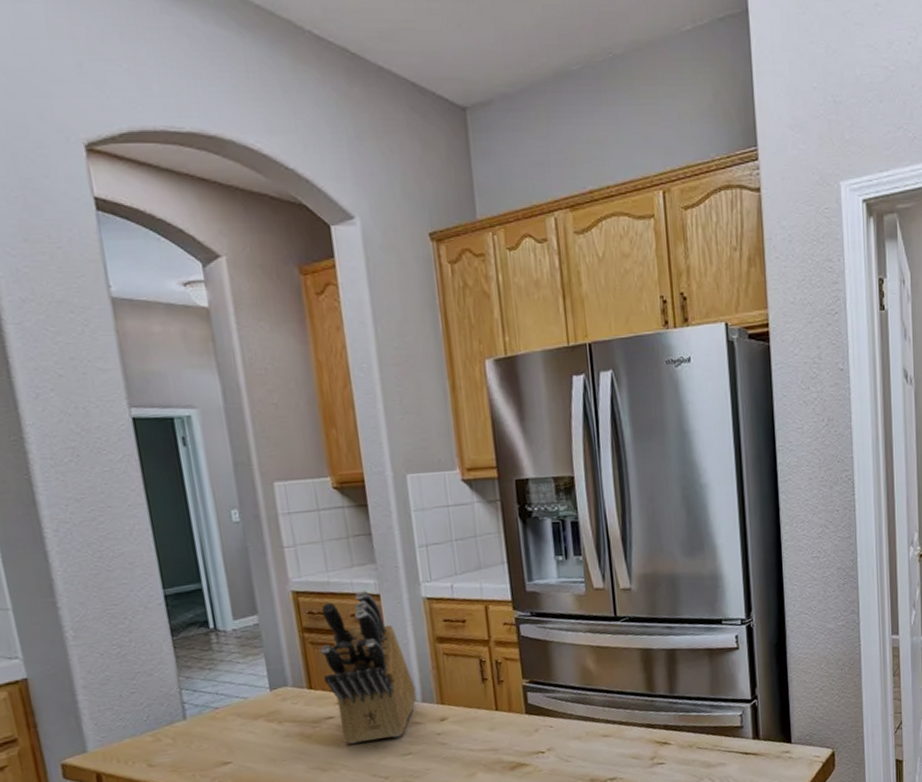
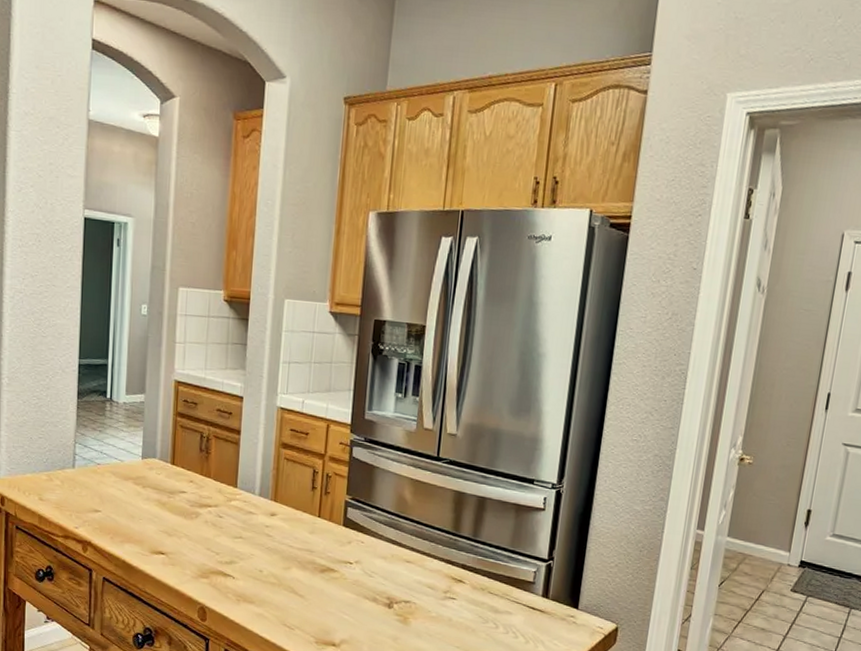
knife block: present [320,590,417,745] -> none [185,390,256,522]

